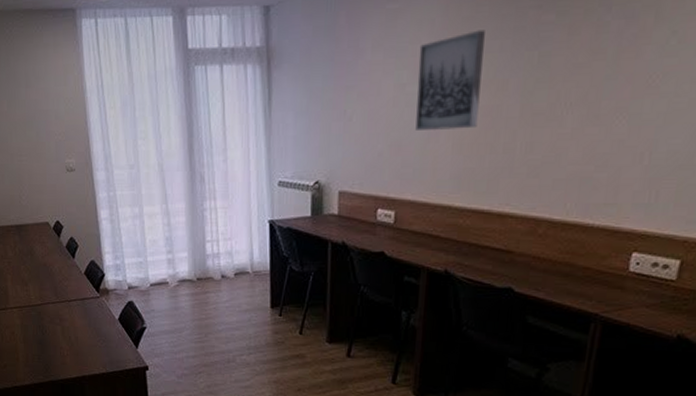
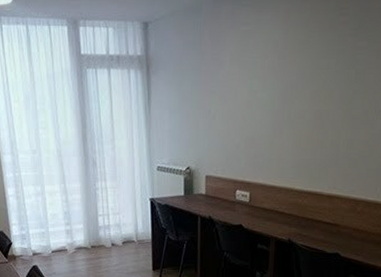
wall art: present [415,29,485,130] -> none [265,51,316,128]

